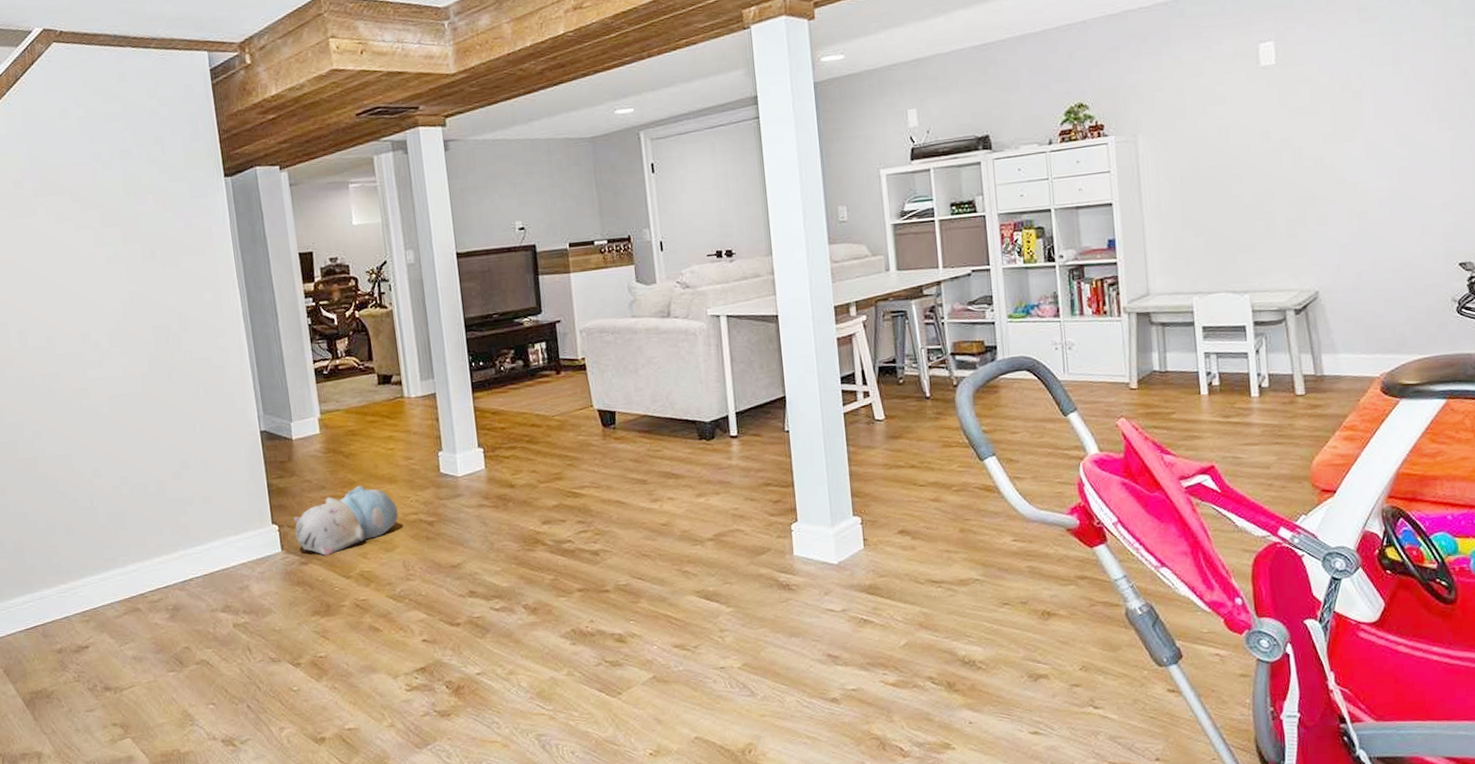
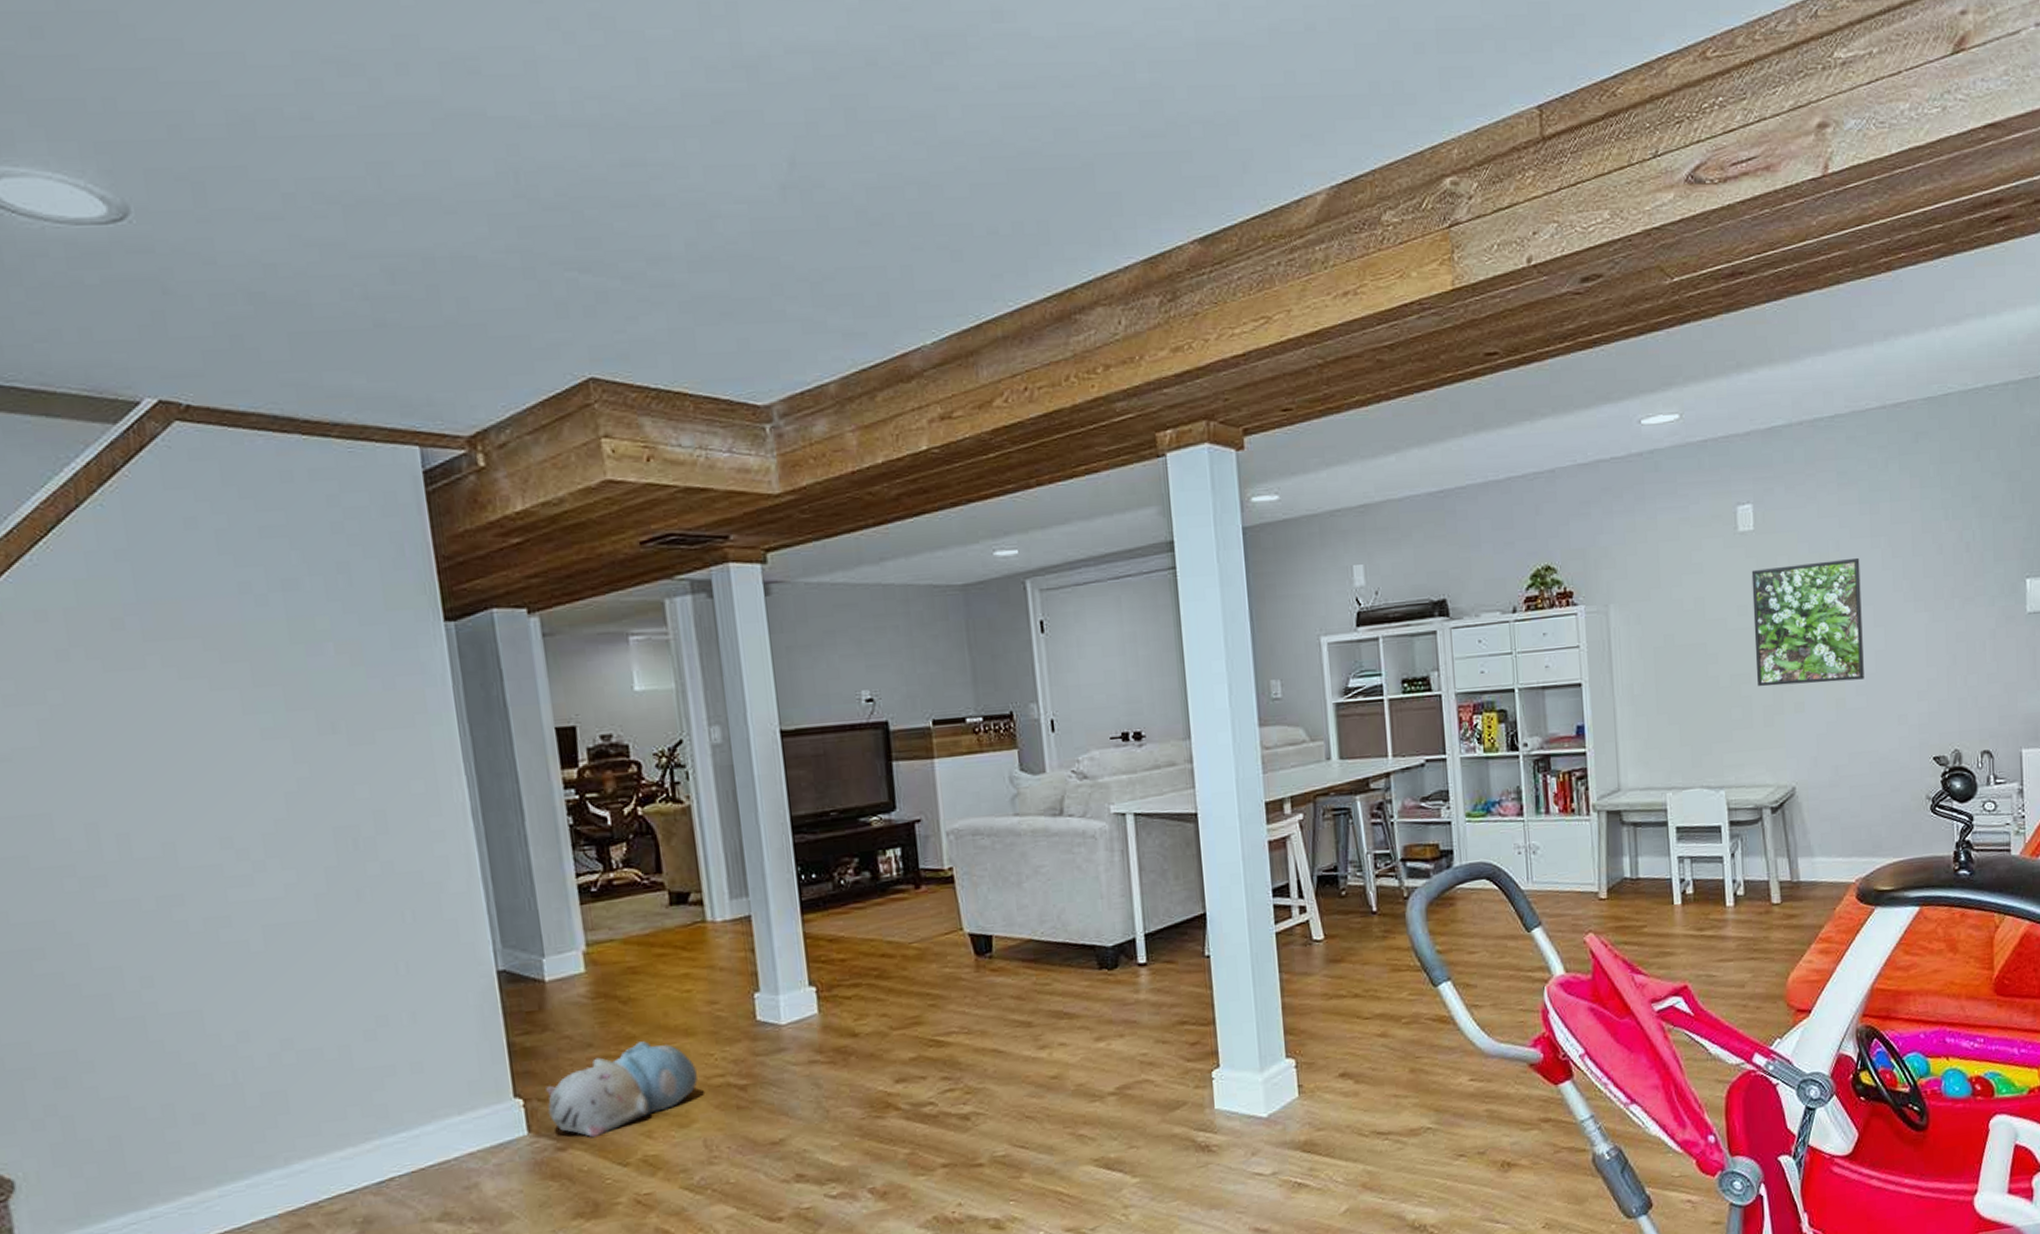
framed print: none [1273,84,1387,202] -> present [1751,557,1864,687]

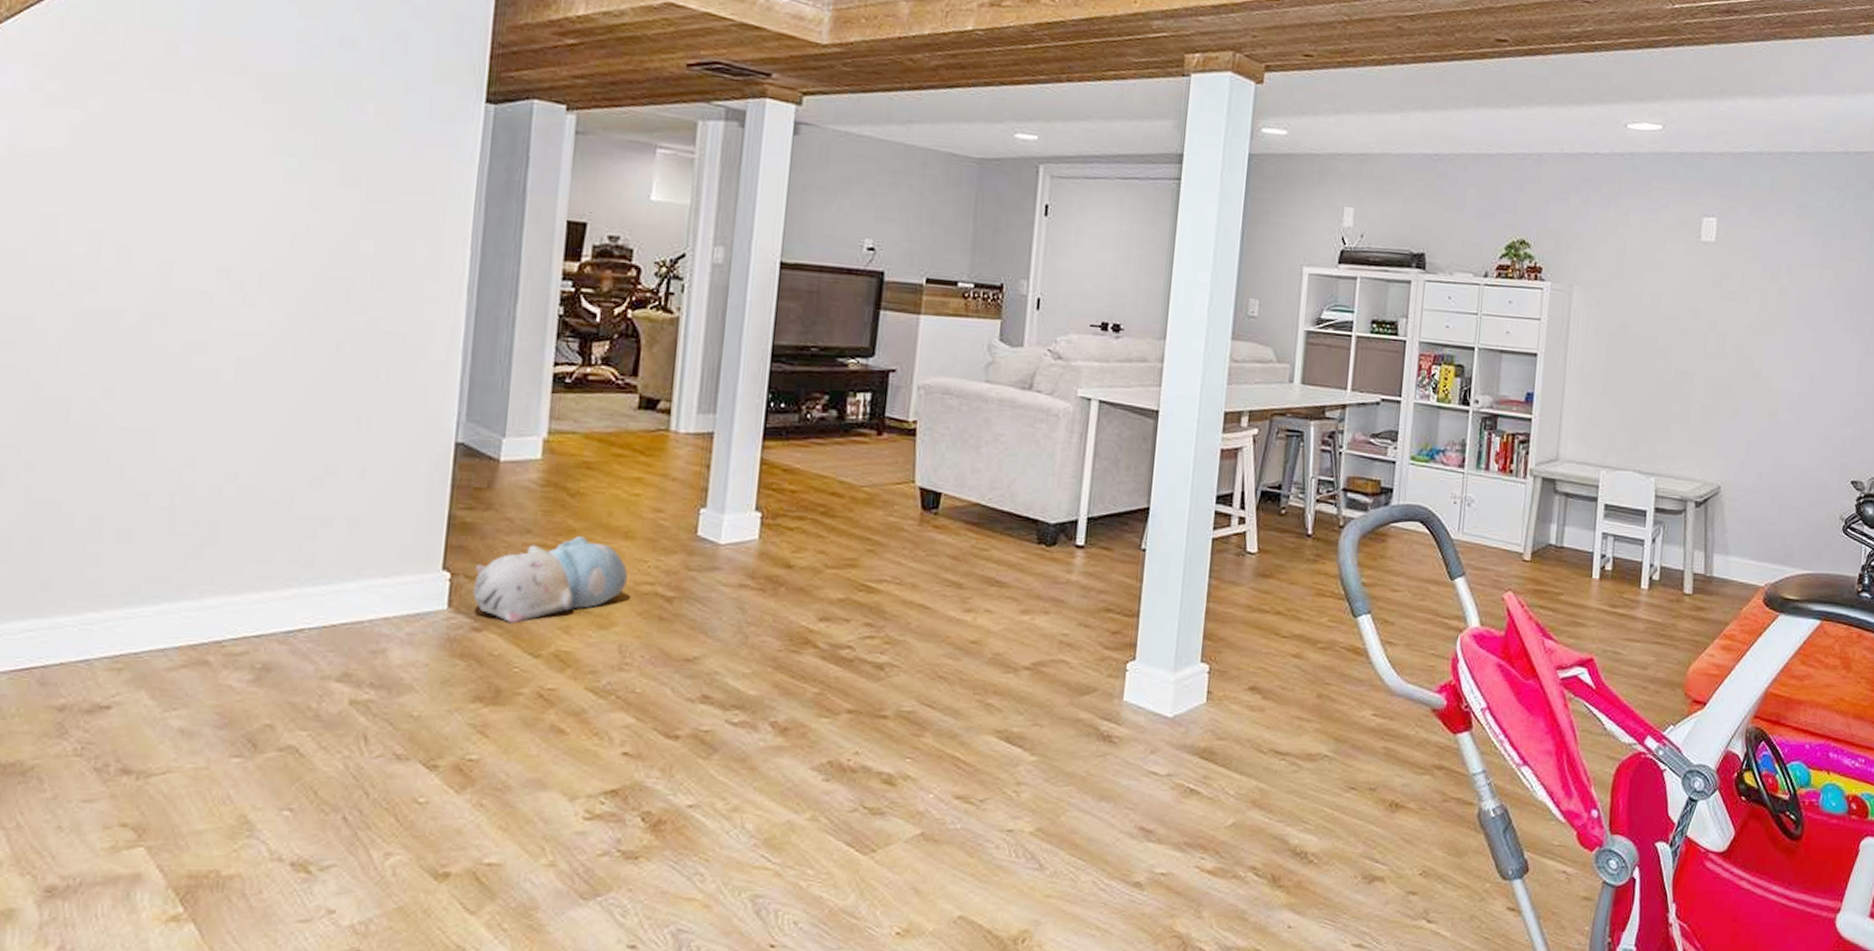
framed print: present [1751,557,1864,687] -> none [1699,278,1807,397]

